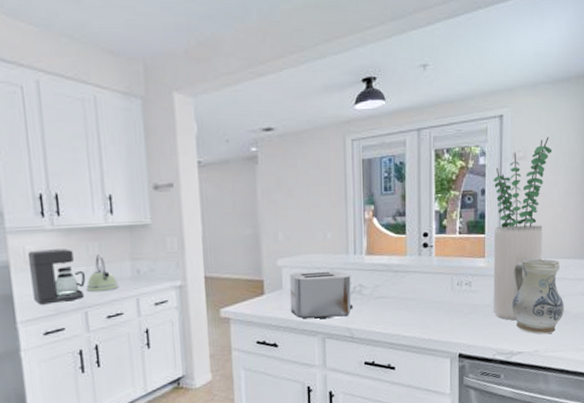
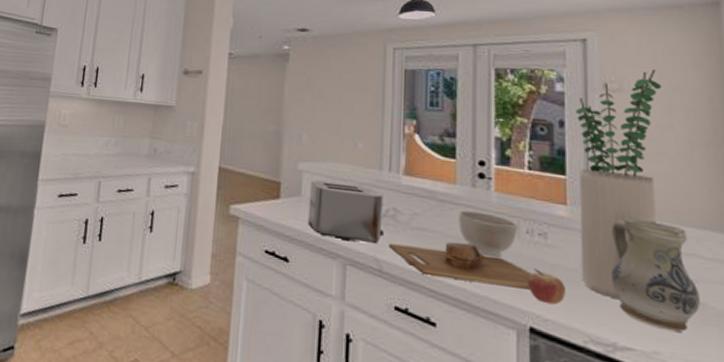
coffee maker: present [27,249,86,305] -> none [57,115,107,169]
kettle: present [85,254,119,293] -> none [104,127,135,165]
cutting board: none [357,301,461,334] -> present [388,242,533,290]
bowl: none [409,274,452,309] -> present [458,210,518,258]
fruit: none [458,310,482,335] -> present [527,268,565,305]

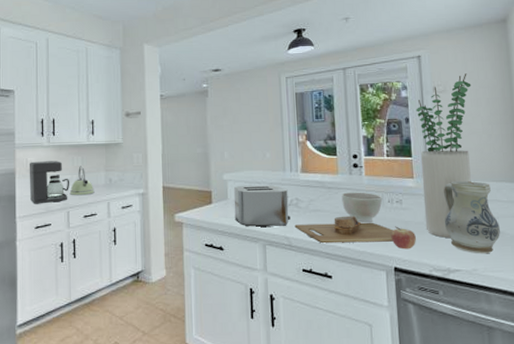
coffee maker: none [57,115,107,169] -> present [29,161,70,204]
kettle: none [104,127,135,165] -> present [69,166,95,196]

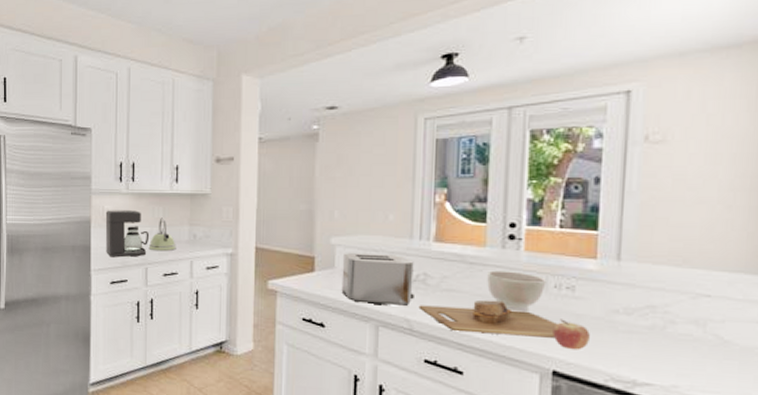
vase: present [416,73,472,239] -> none [606,117,709,342]
ceramic pitcher: present [444,180,500,255] -> none [635,266,725,368]

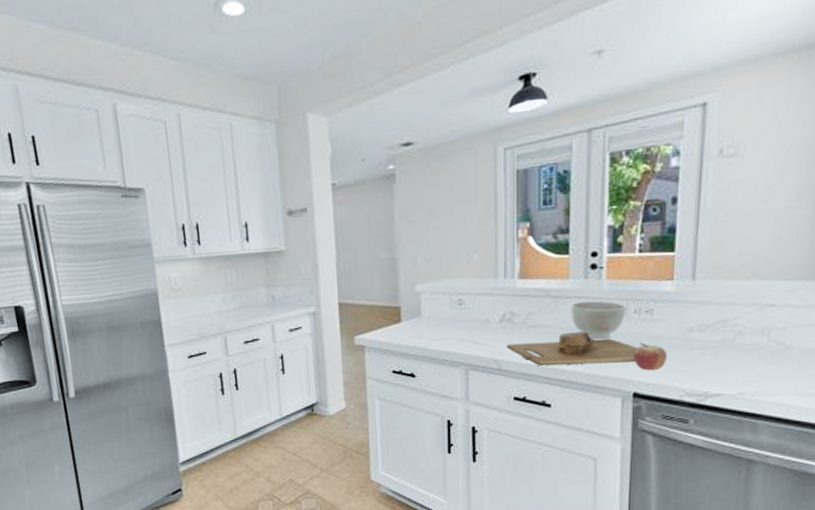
coffee maker: present [105,210,150,258] -> none [172,276,225,330]
kettle: present [148,217,176,252] -> none [224,281,255,319]
toaster: present [341,252,414,307] -> none [429,296,501,349]

